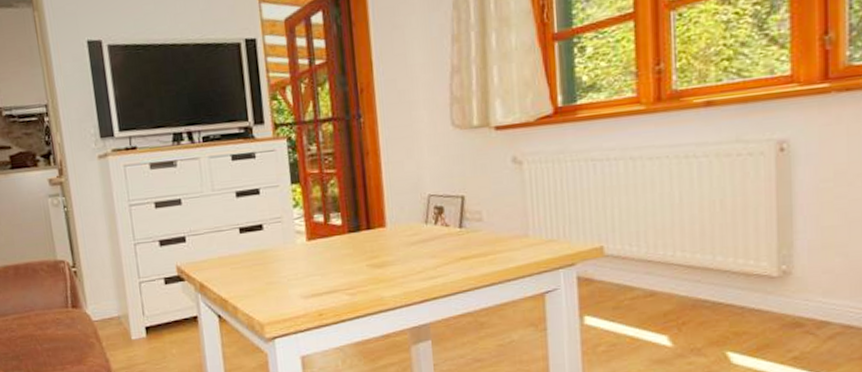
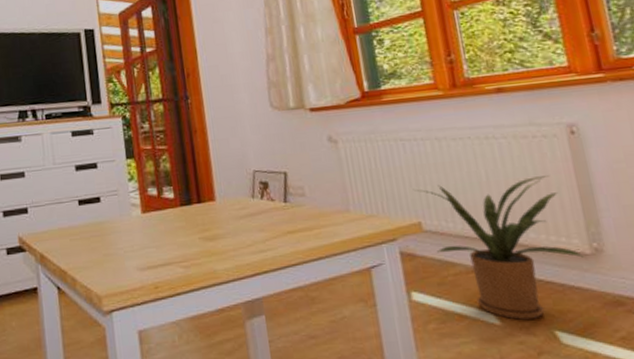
house plant: none [598,196,771,342] -> present [413,175,585,320]

